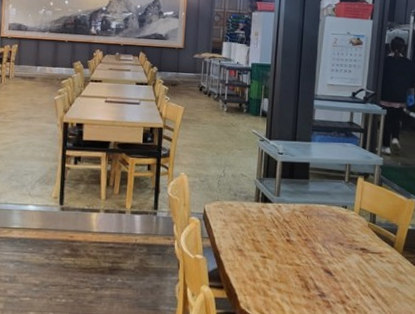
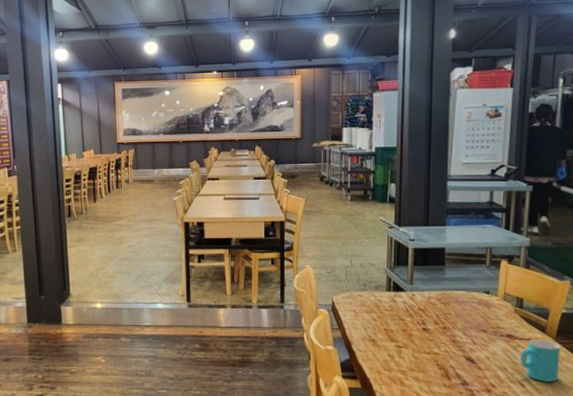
cup: none [372,253,406,295] -> present [521,339,560,382]

